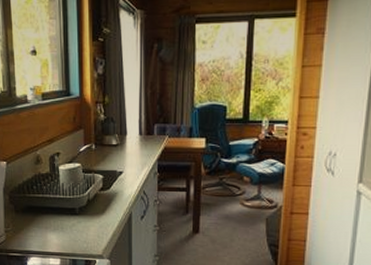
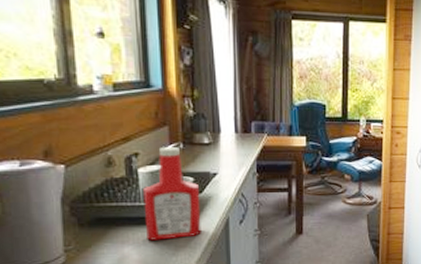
ketchup bottle: none [63,148,108,229] -> present [143,147,201,241]

